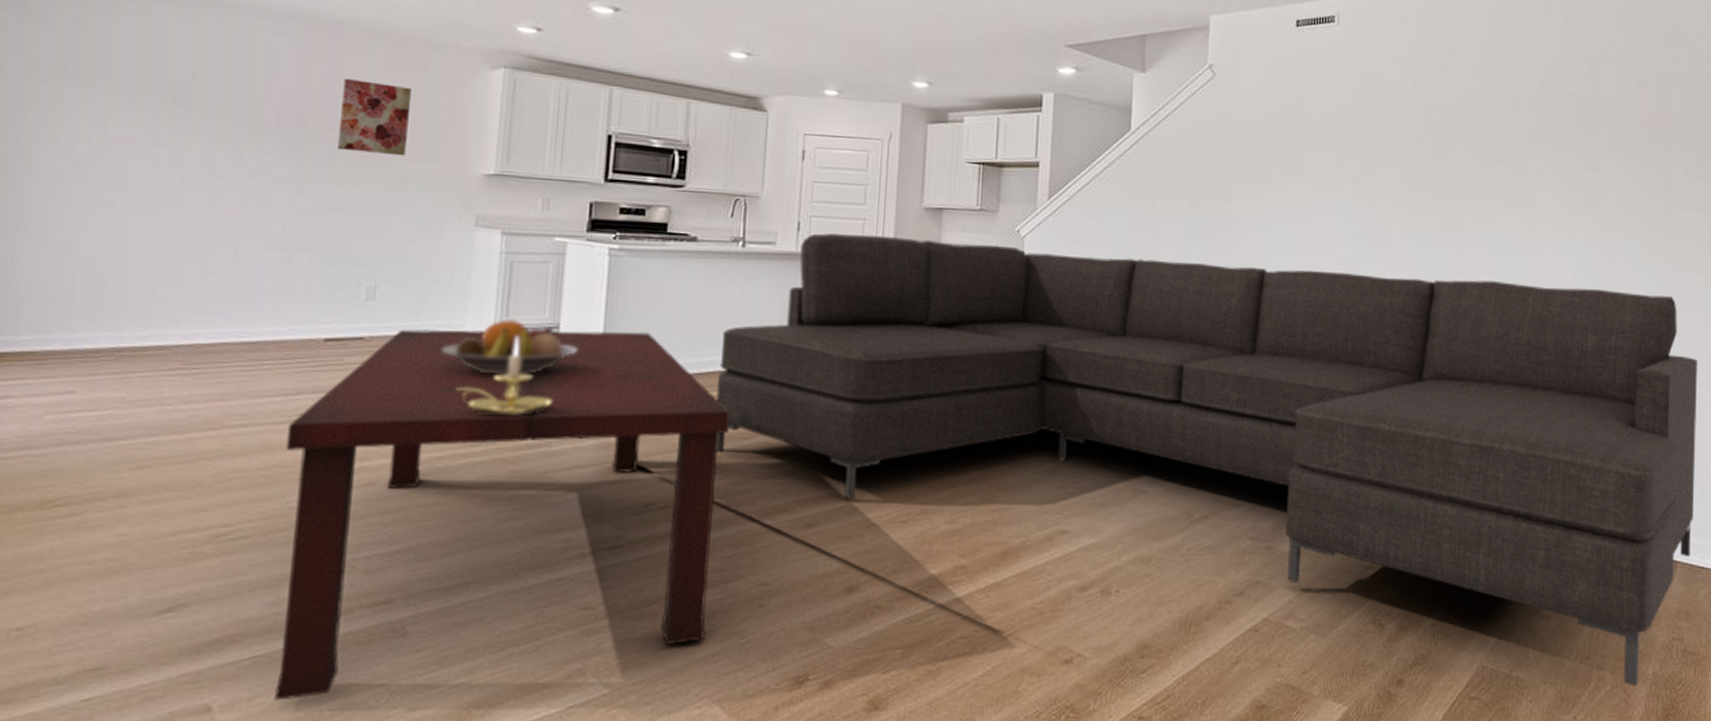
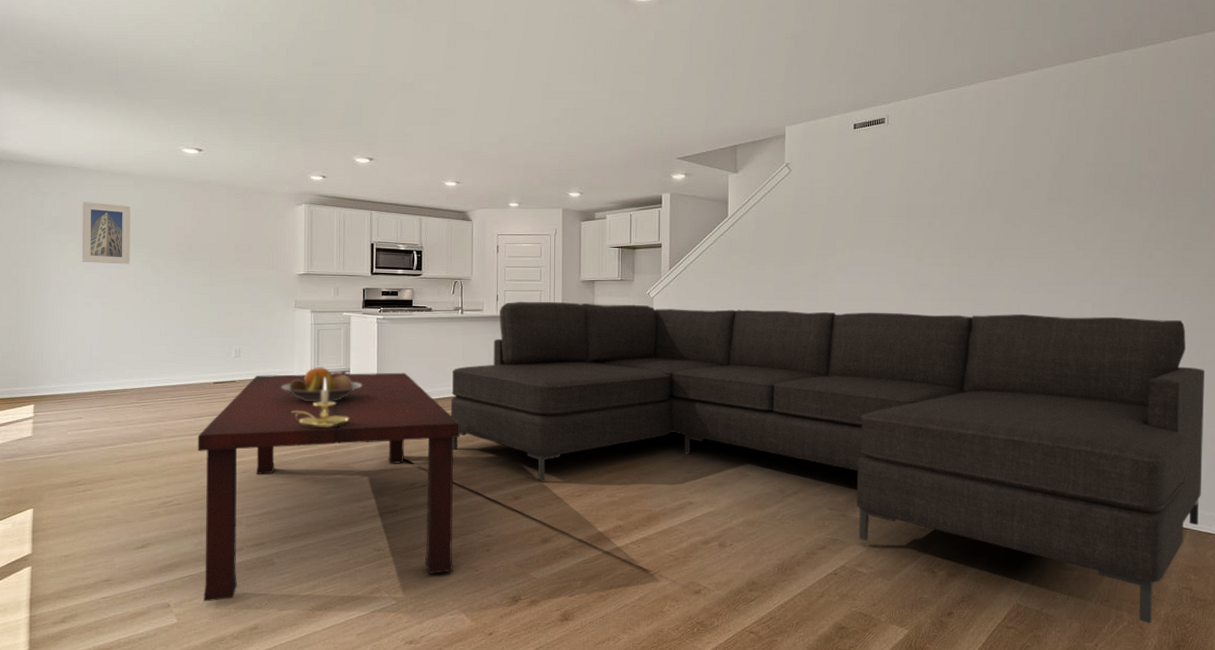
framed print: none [101,36,201,143] -> present [82,202,131,264]
wall art: present [336,78,411,156] -> none [211,217,251,265]

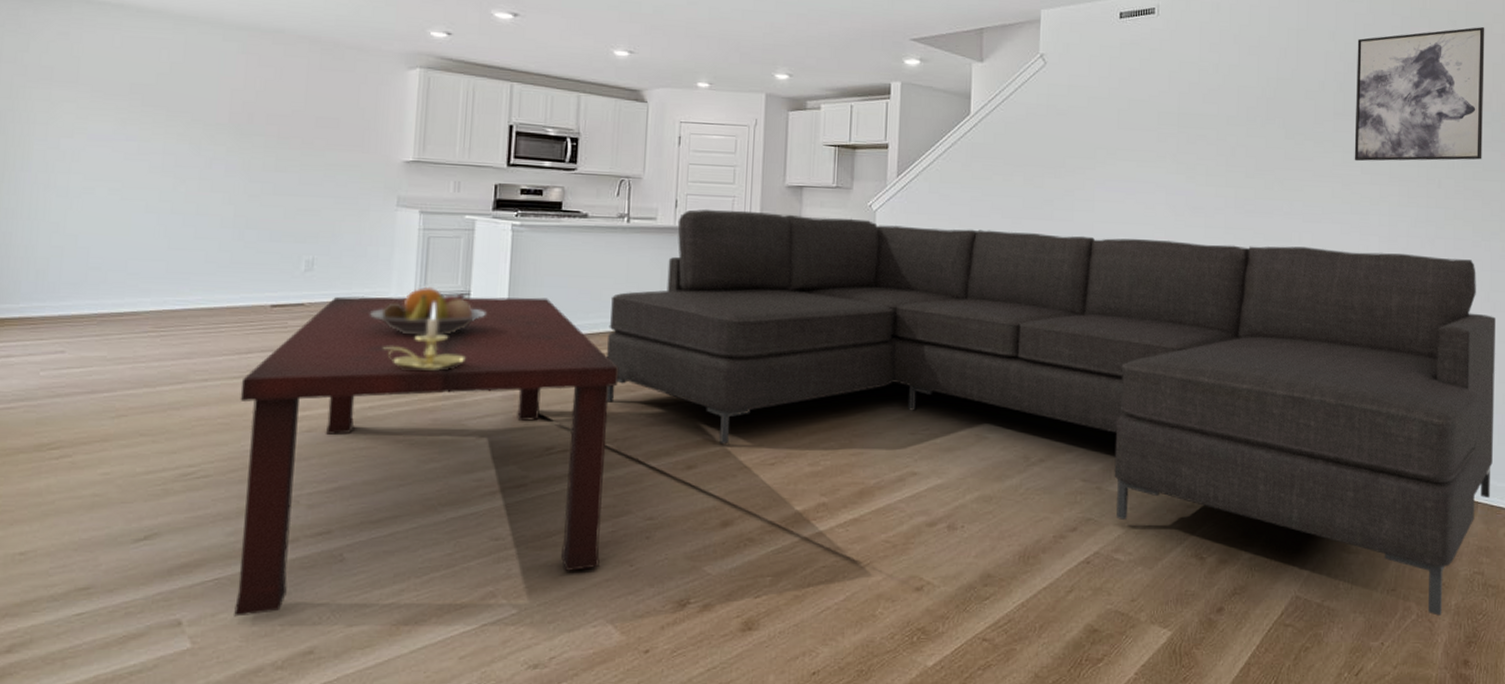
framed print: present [82,202,131,264] -> none [82,46,164,137]
wall art: none [1068,113,1195,239] -> present [1354,26,1485,162]

